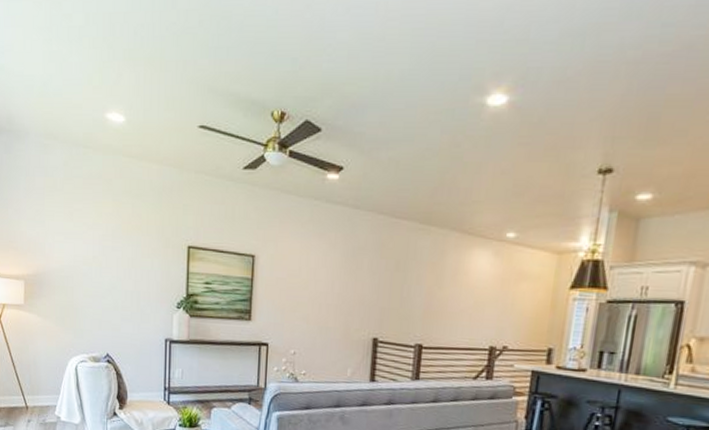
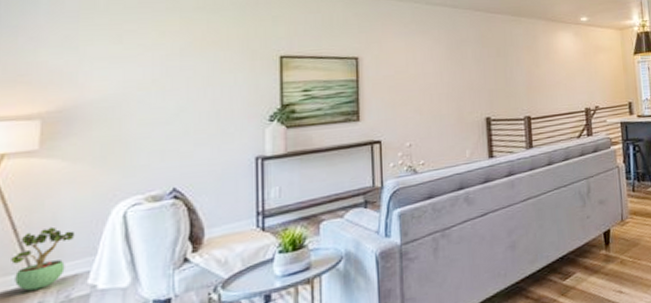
potted plant: none [12,366,47,411] -> present [11,226,75,291]

